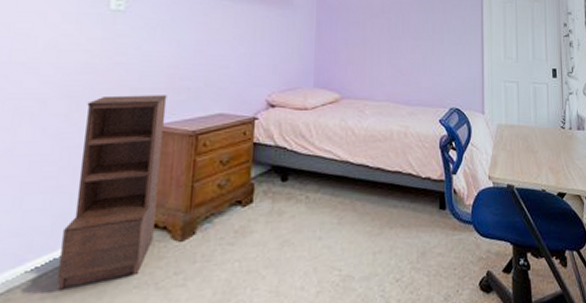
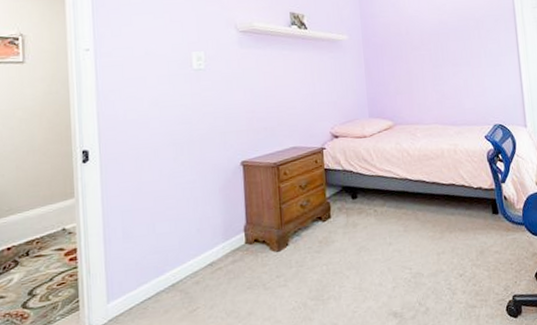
bookshelf: present [56,95,167,290] -> none [188,135,256,292]

